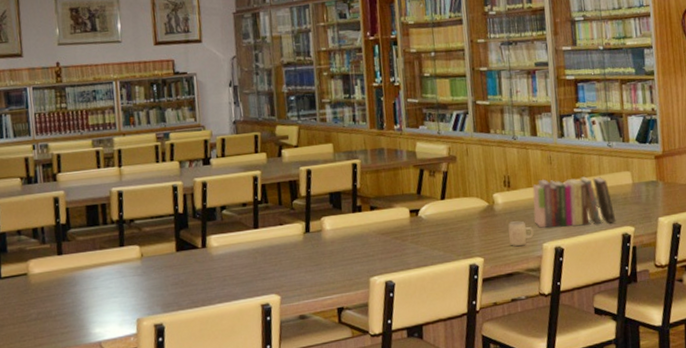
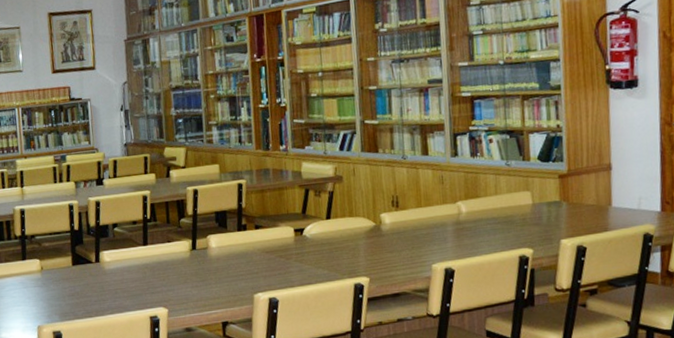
mug: present [508,221,535,247] -> none [395,241,424,267]
books: present [532,176,616,228] -> none [422,196,513,249]

